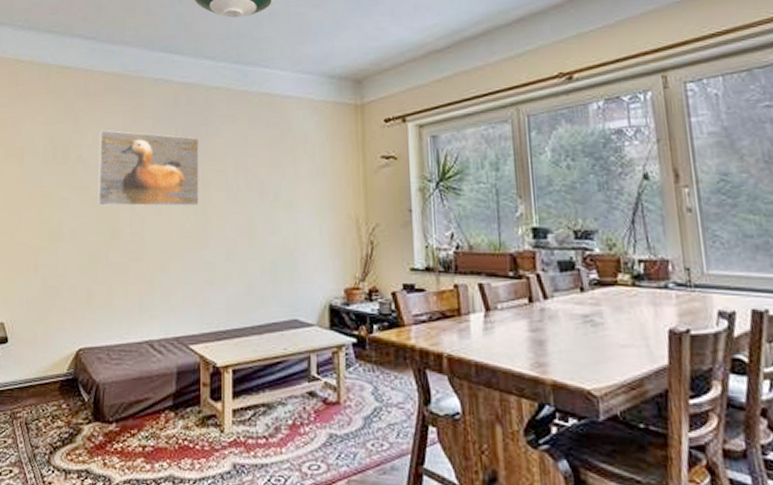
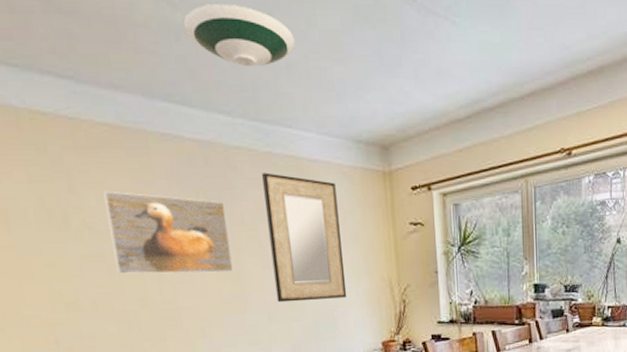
home mirror: none [237,109,310,239] -> present [262,172,347,303]

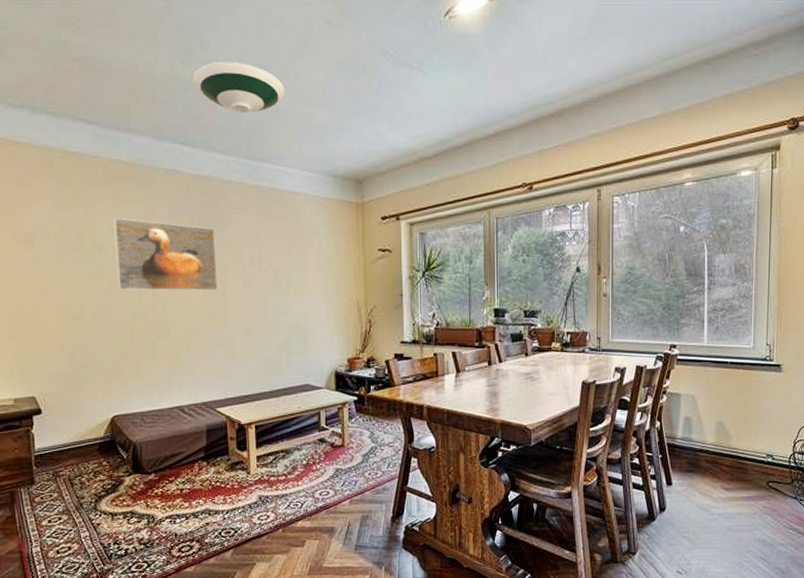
home mirror: present [262,172,347,303] -> none [249,203,318,319]

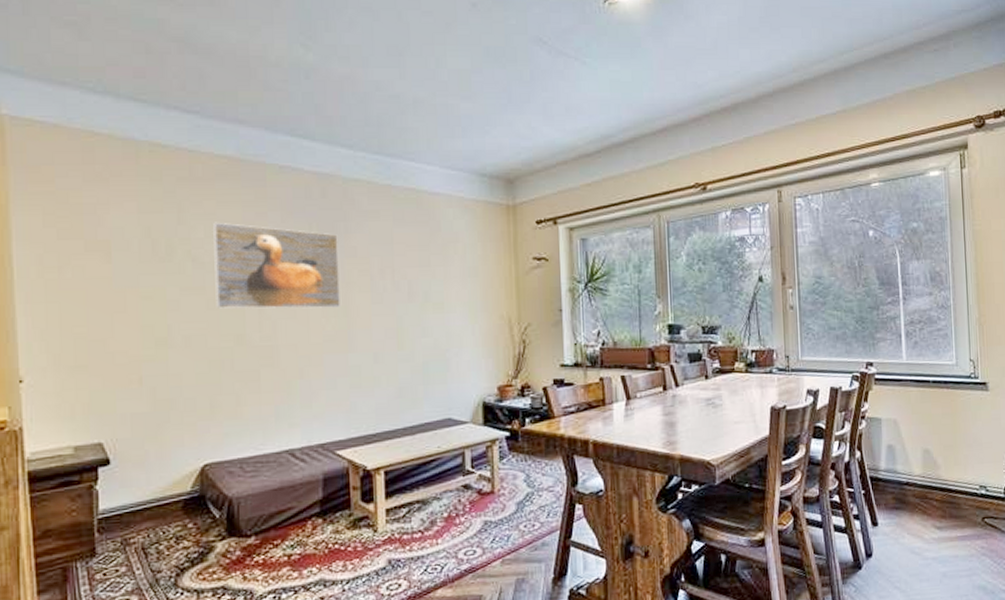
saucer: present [192,62,285,114] -> none [314,46,424,104]

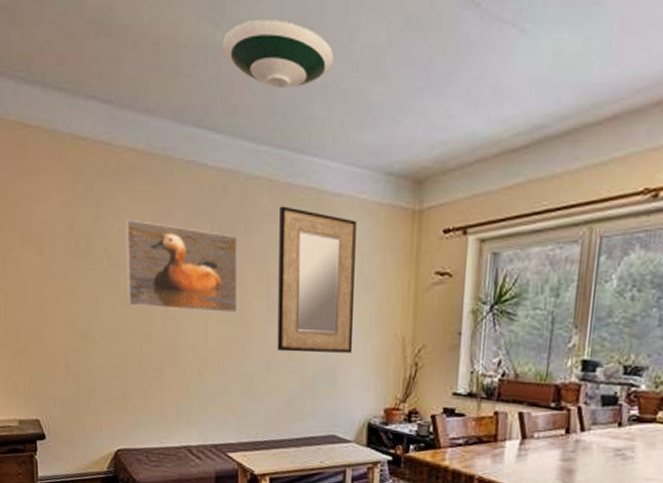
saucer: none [314,46,424,104] -> present [222,19,334,89]
home mirror: none [380,205,462,341] -> present [277,206,357,353]

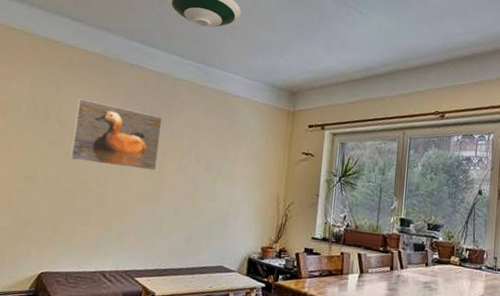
home mirror: present [277,206,357,353] -> none [184,100,249,205]

